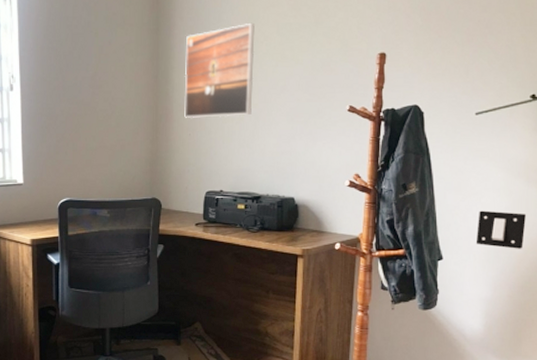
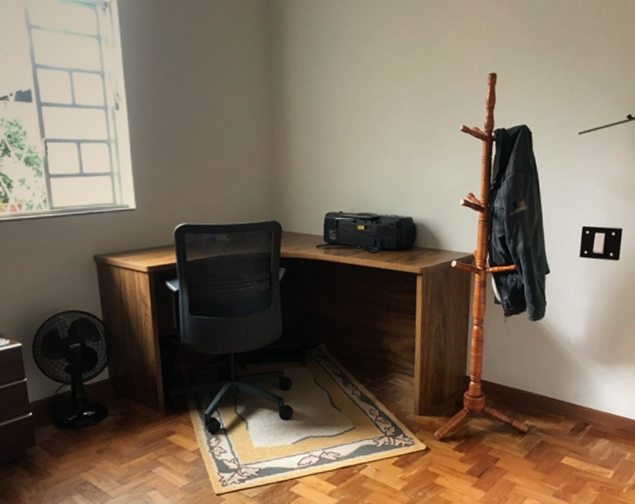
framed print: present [184,22,255,119] -> none [300,40,370,140]

